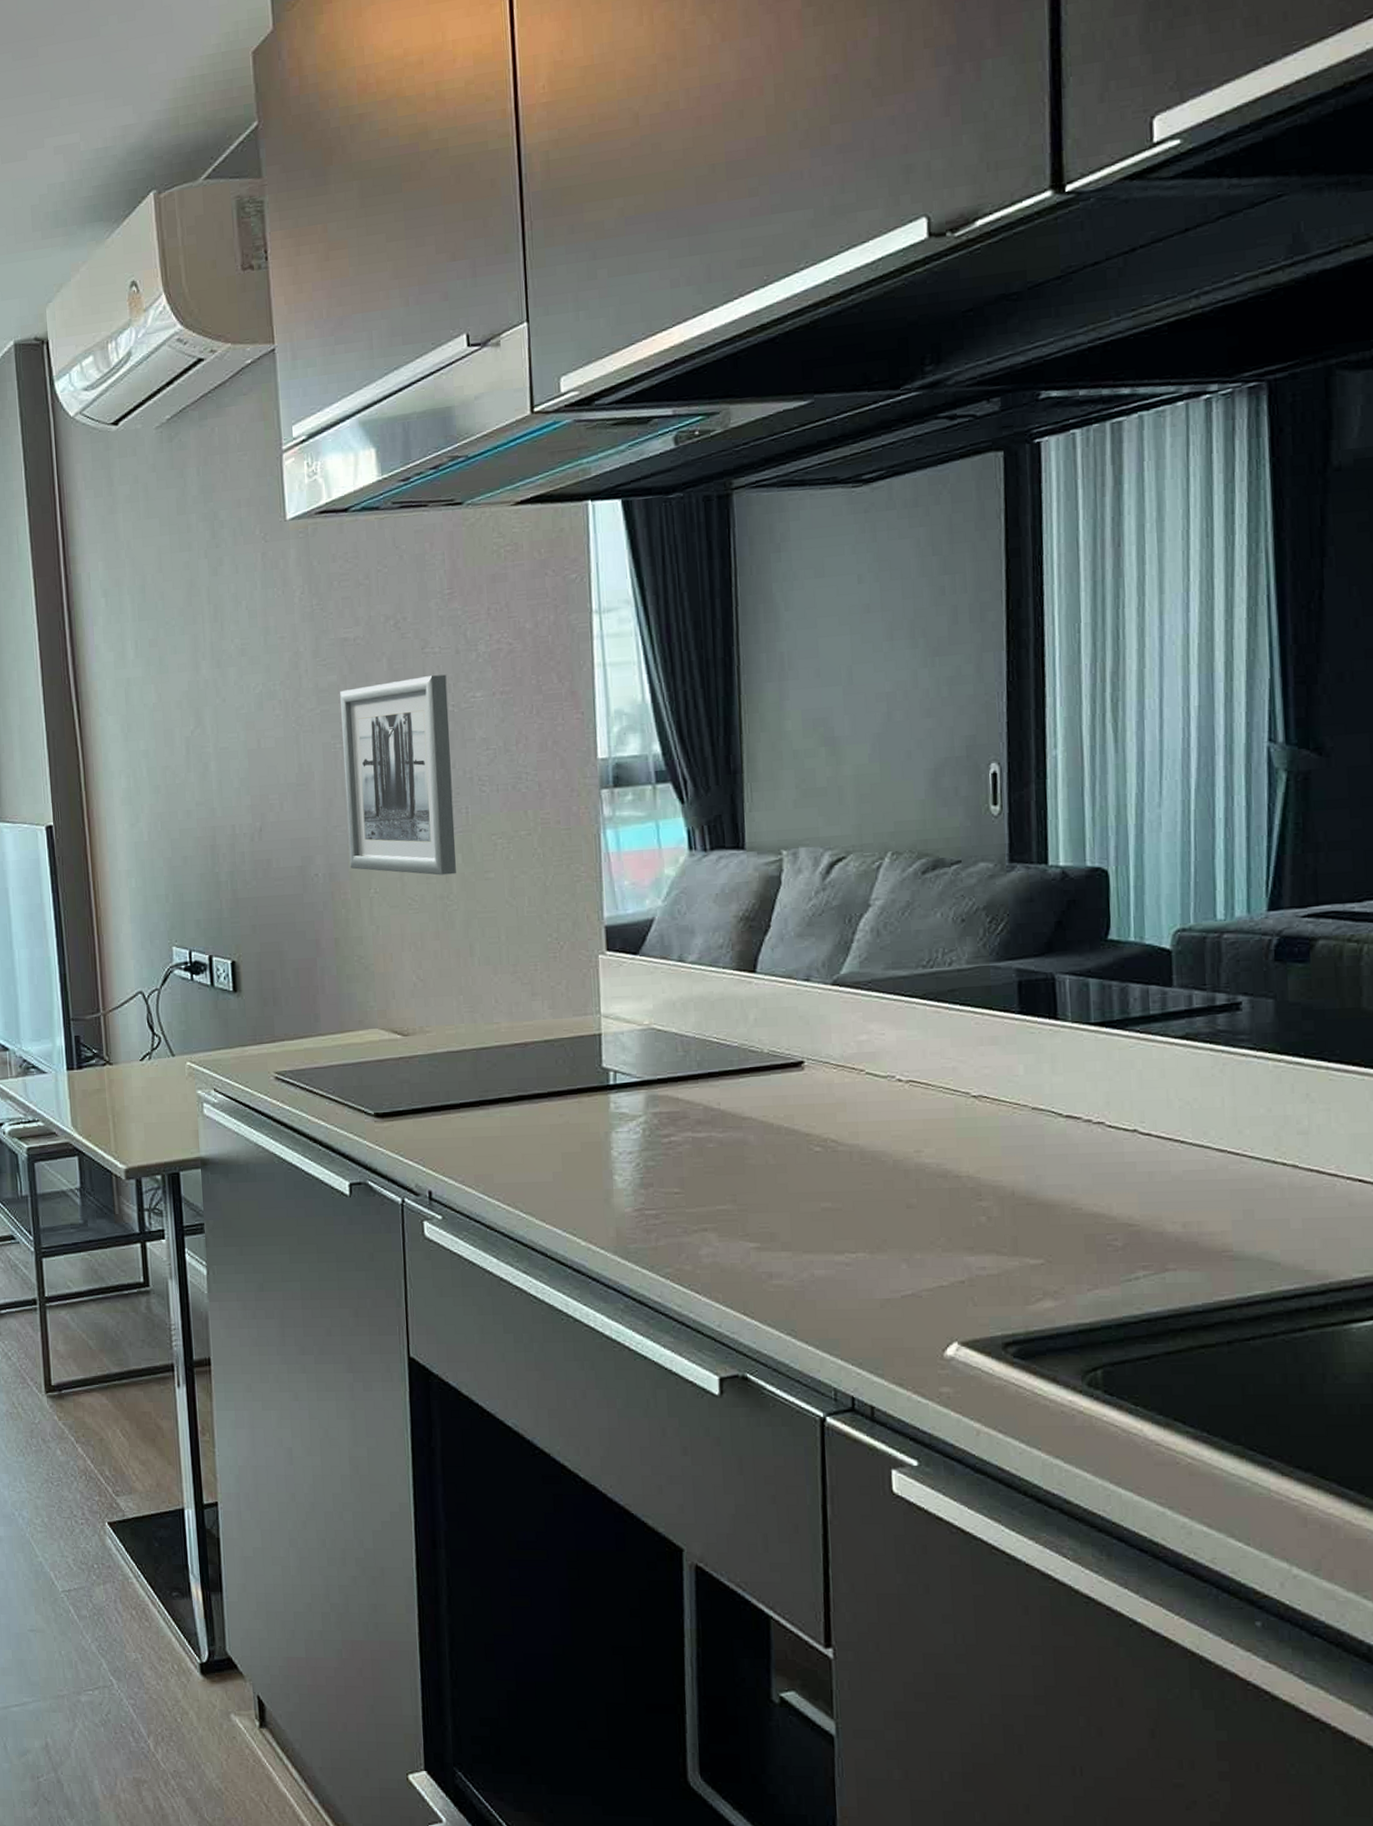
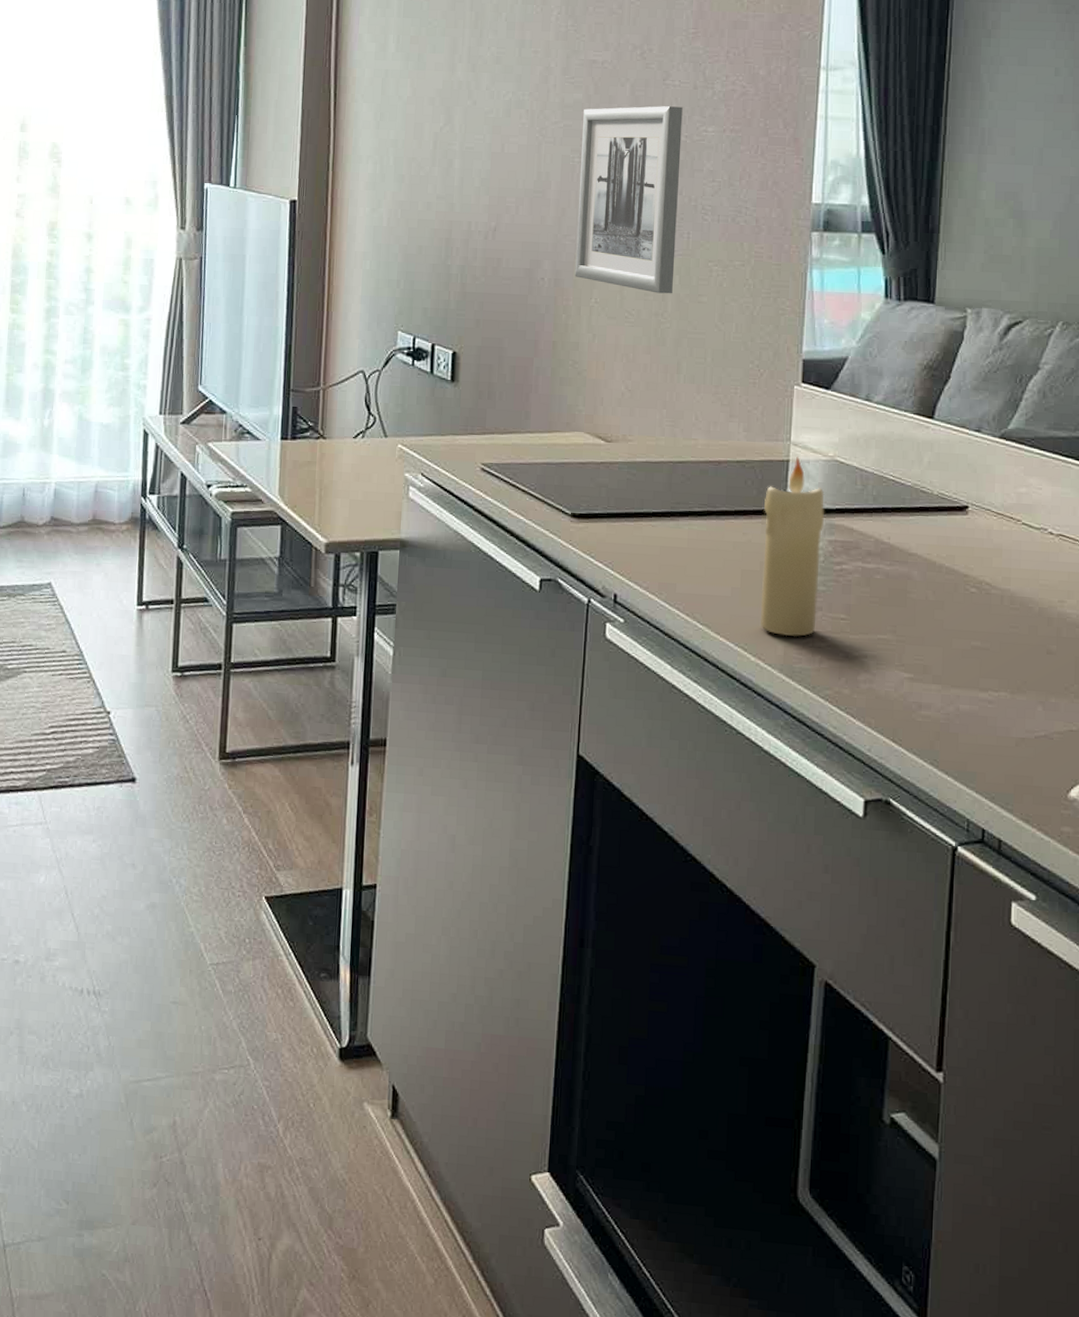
candle: none [579,1028,648,1217] -> present [761,456,825,637]

